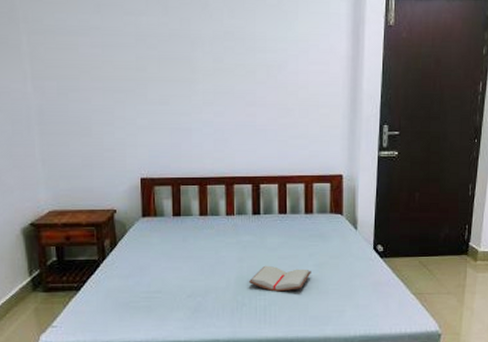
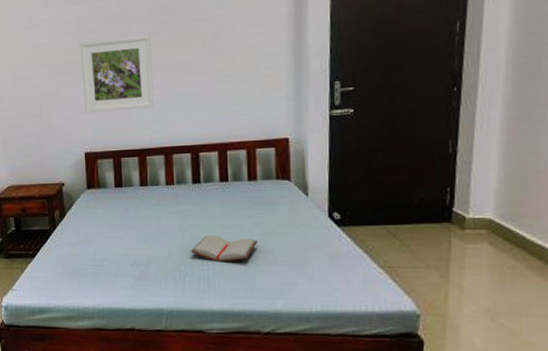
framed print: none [137,58,216,136] -> present [79,35,154,113]

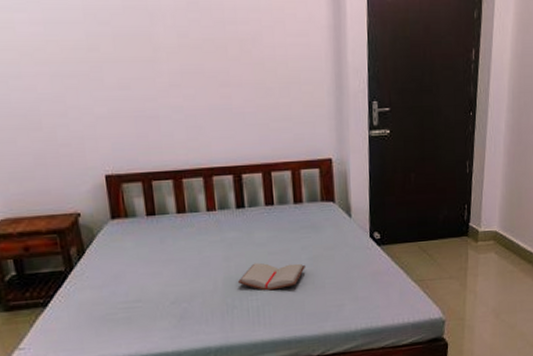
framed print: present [79,35,154,113] -> none [87,35,188,126]

